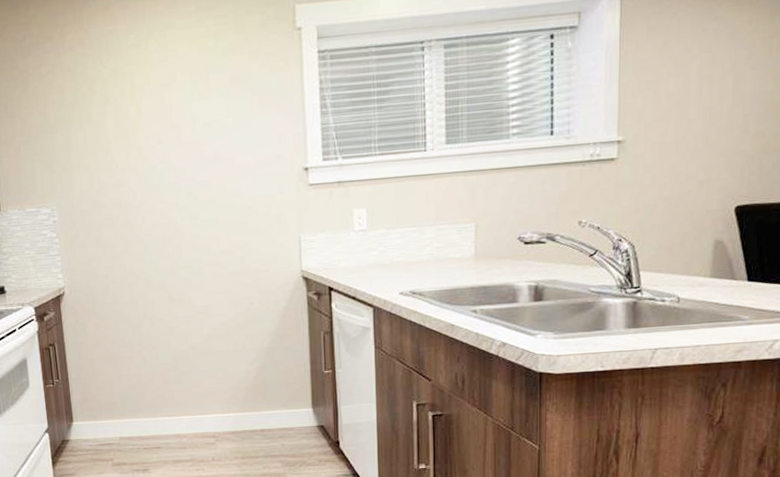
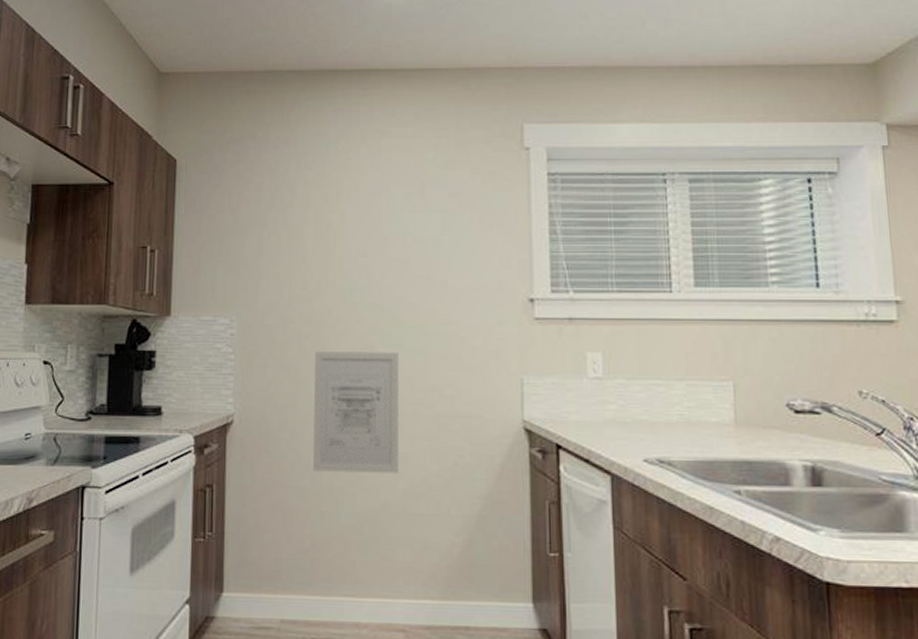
wall art: none [126,224,202,326] -> present [313,351,399,473]

